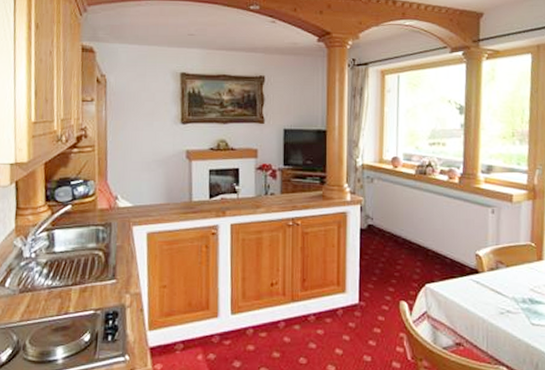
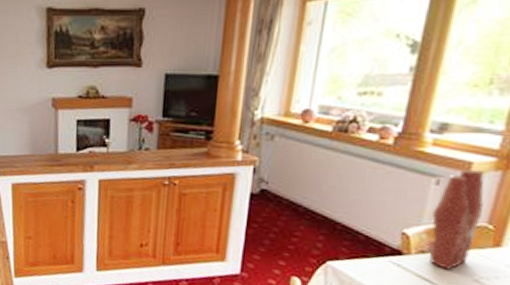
pottery vessel: none [494,200,526,283] -> present [428,169,485,270]

